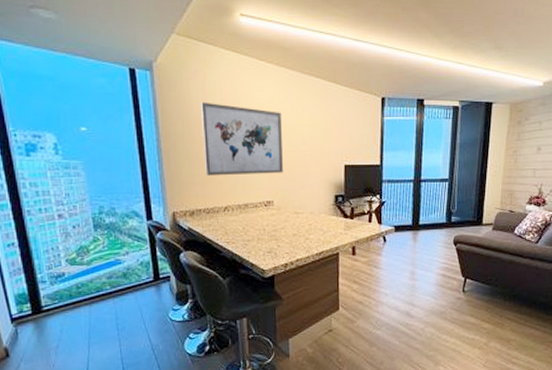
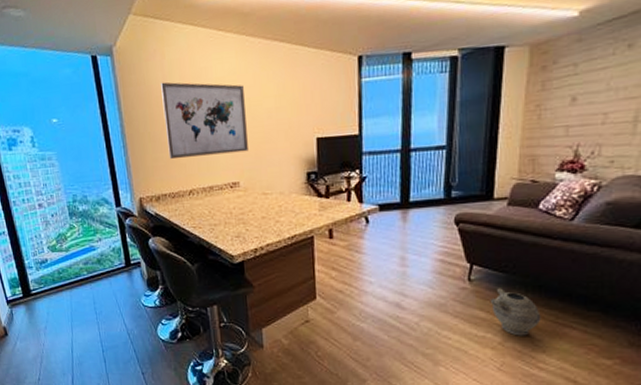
ceramic jug: none [479,298,515,337] -> present [491,288,541,336]

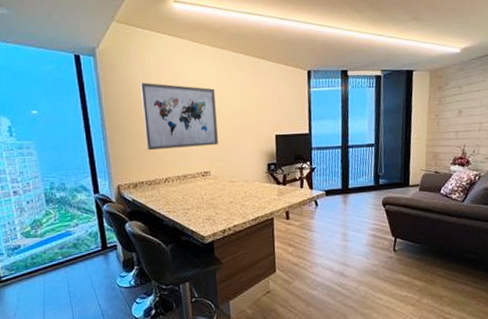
ceramic jug: present [491,288,541,336] -> none [410,256,446,294]

